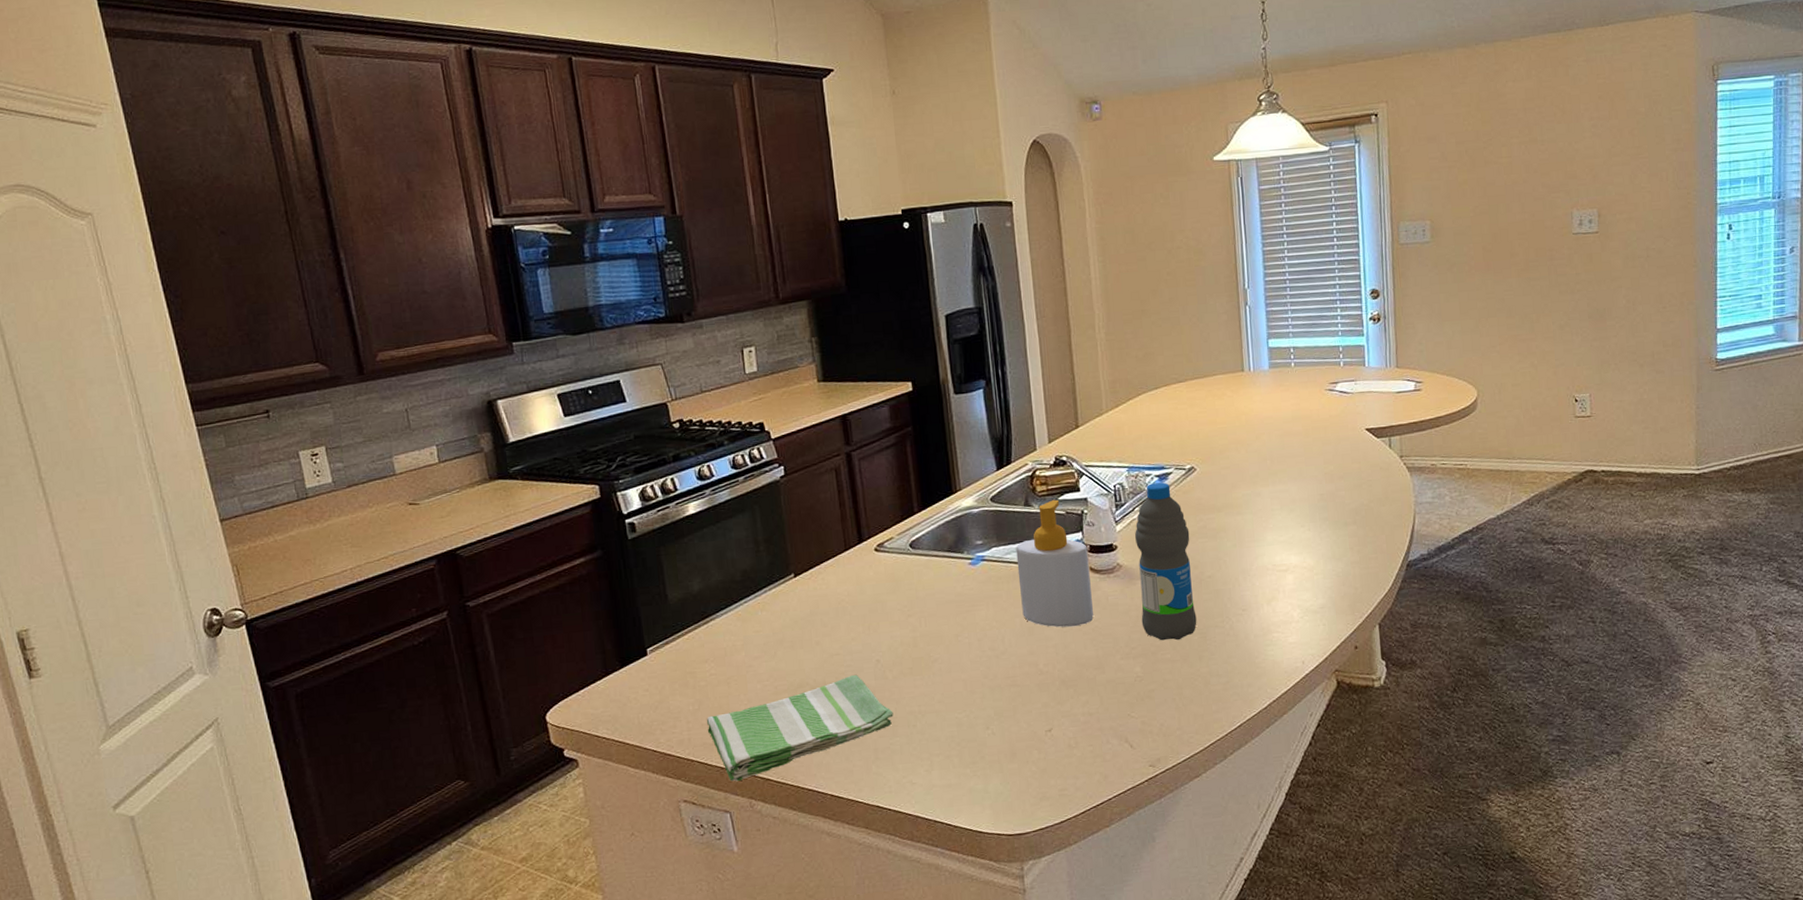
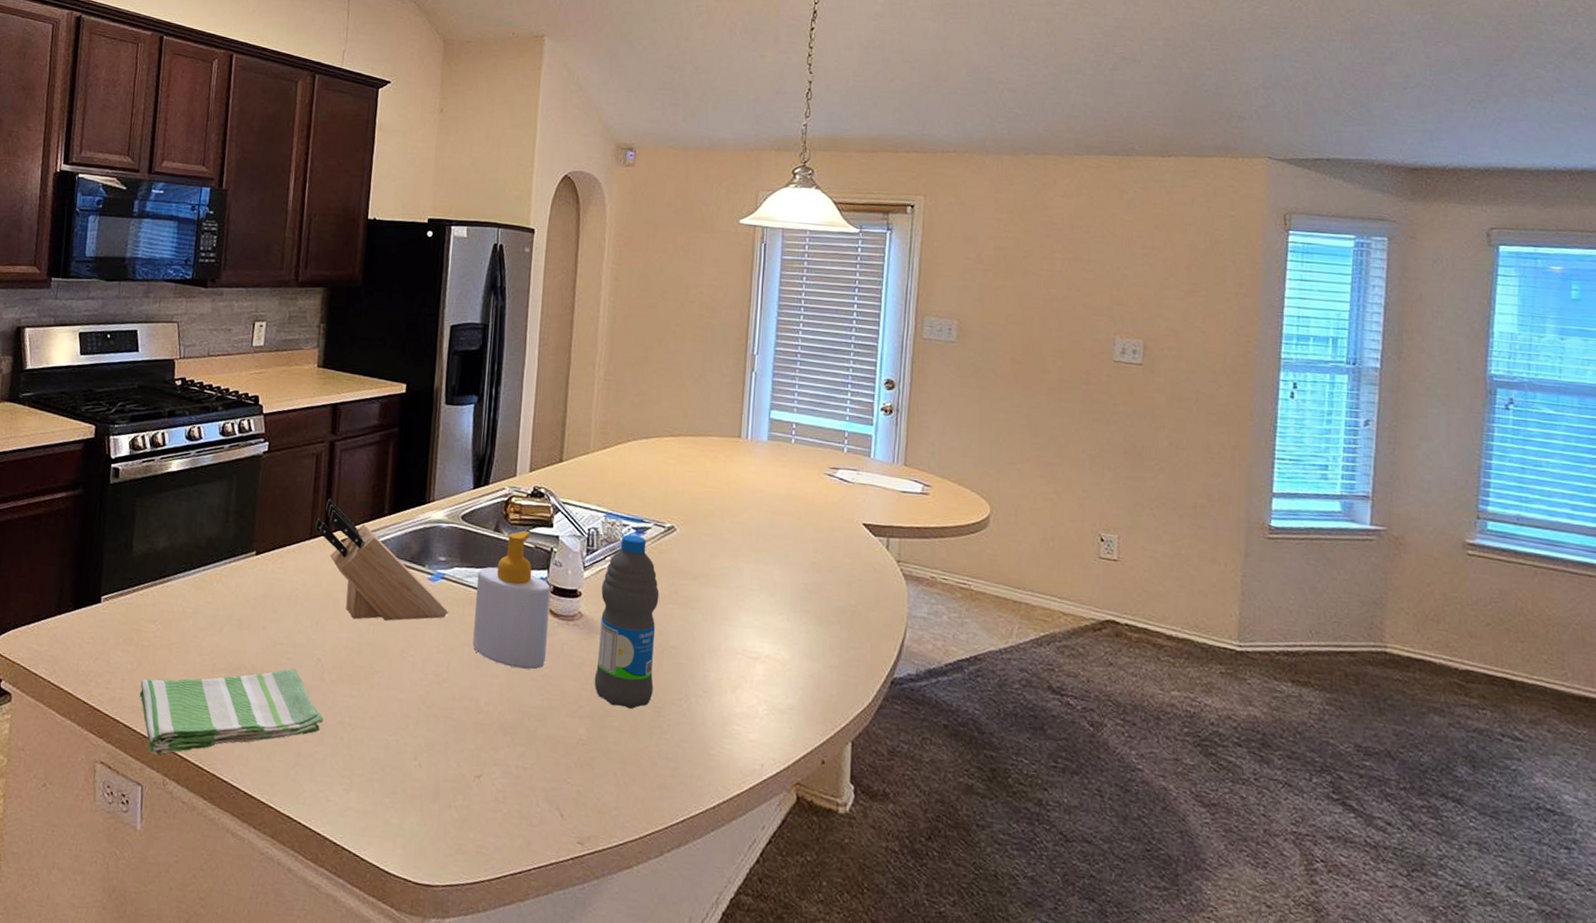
knife block: none [848,508,994,616] -> present [315,498,448,621]

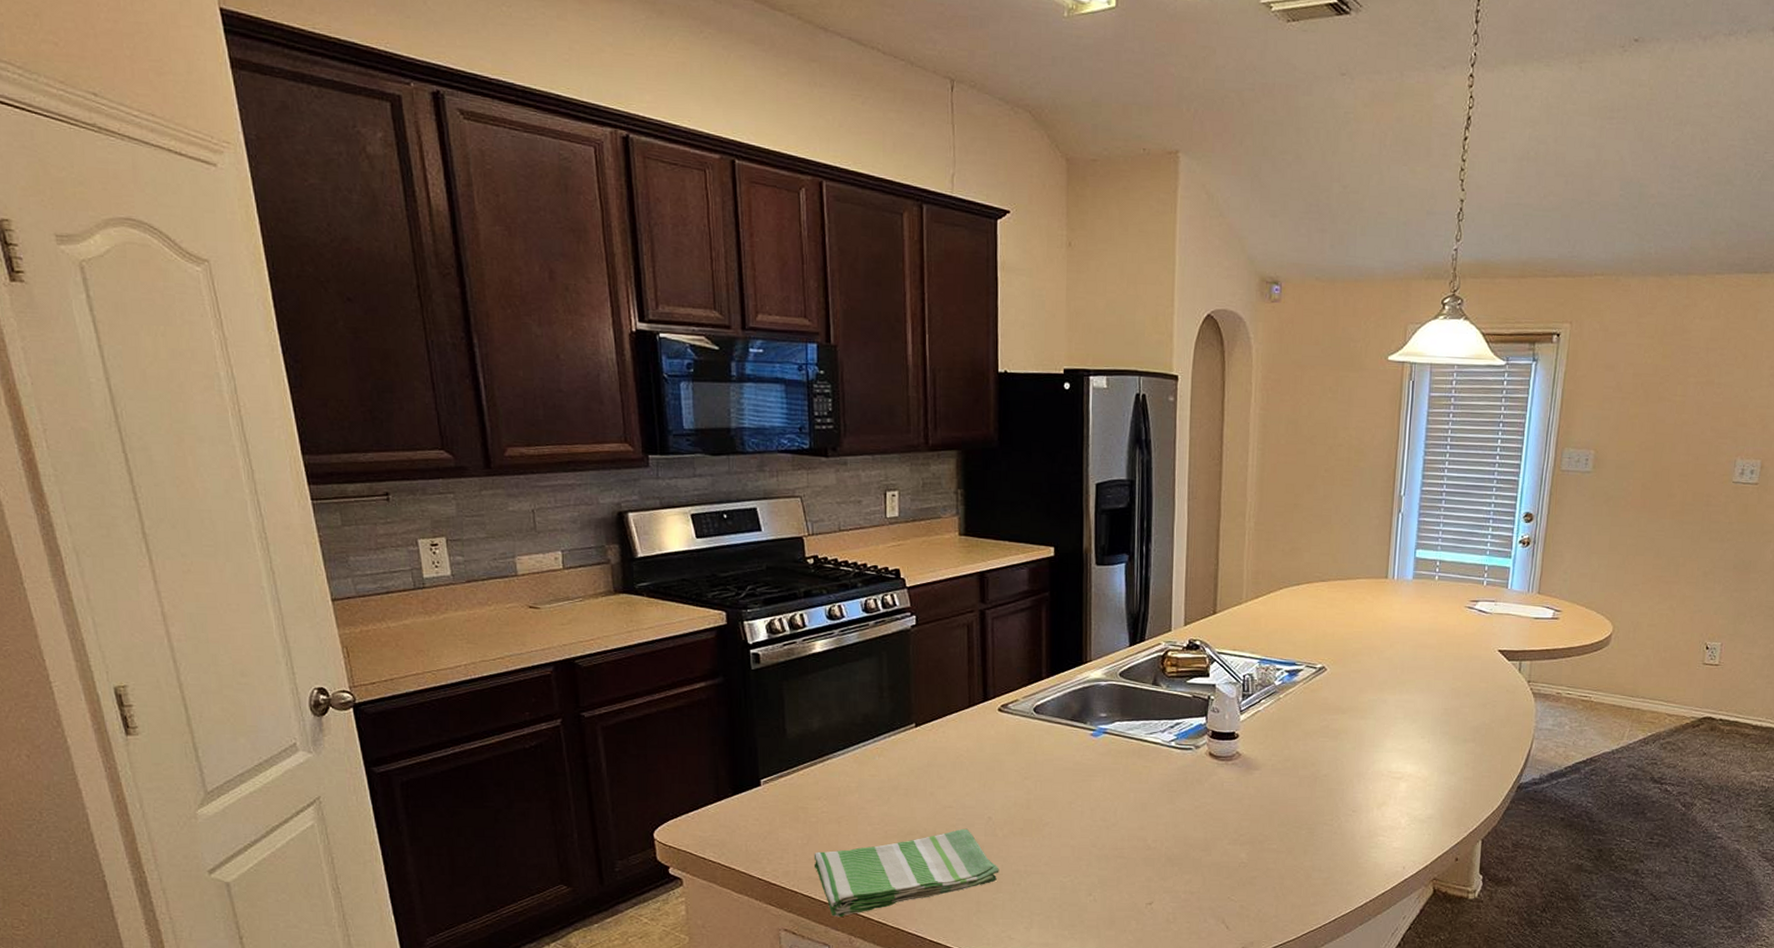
knife block: present [315,498,448,621] -> none [974,667,1112,778]
soap bottle: present [472,530,551,670] -> none [1137,682,1210,808]
water bottle: present [594,534,660,710] -> none [1253,678,1312,833]

